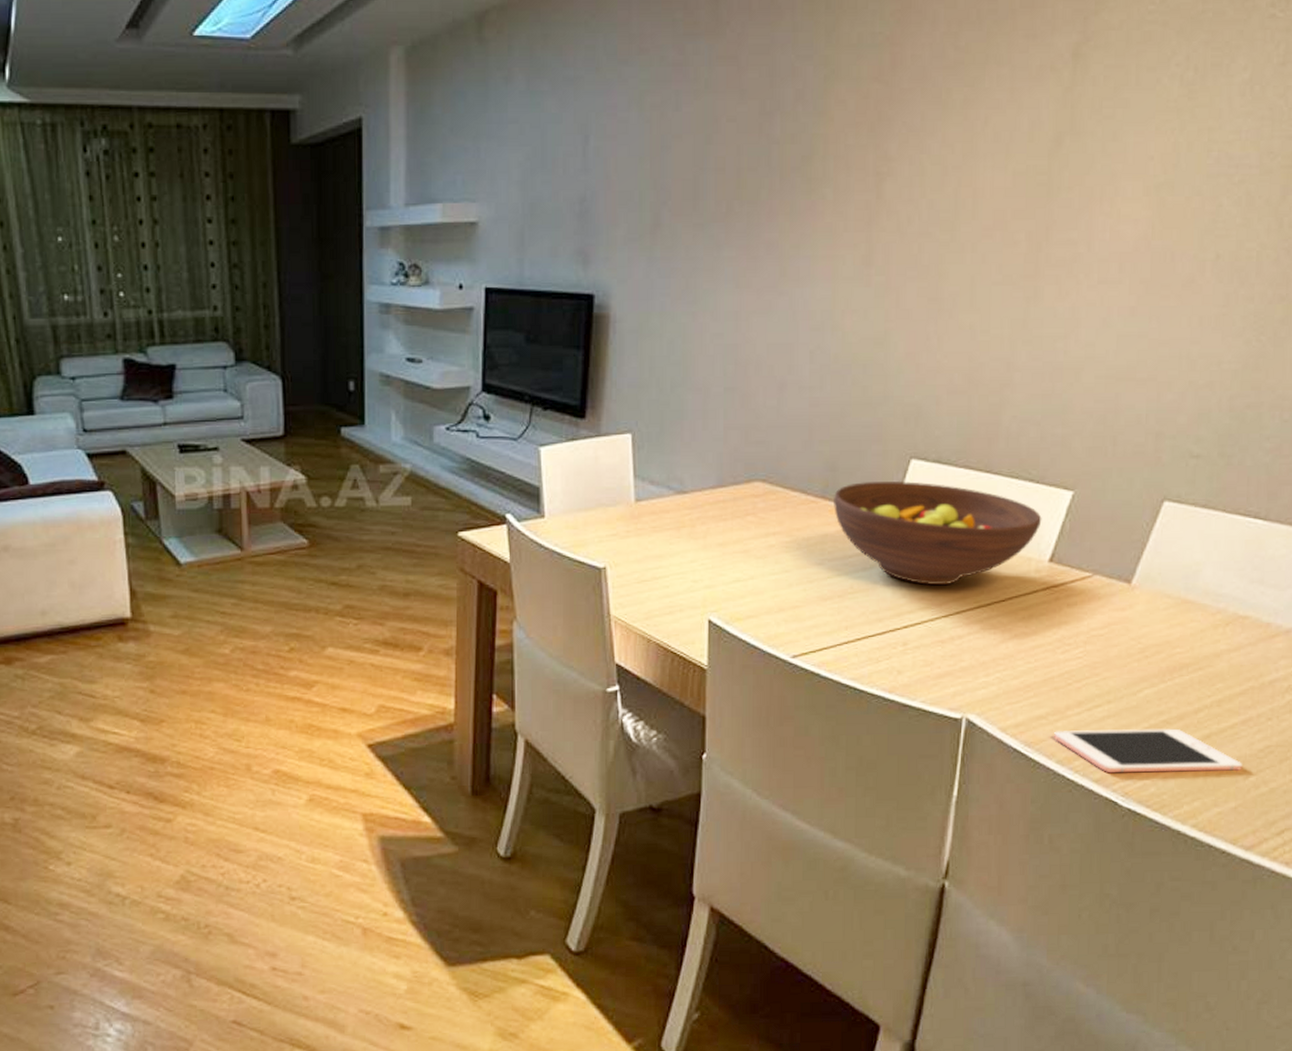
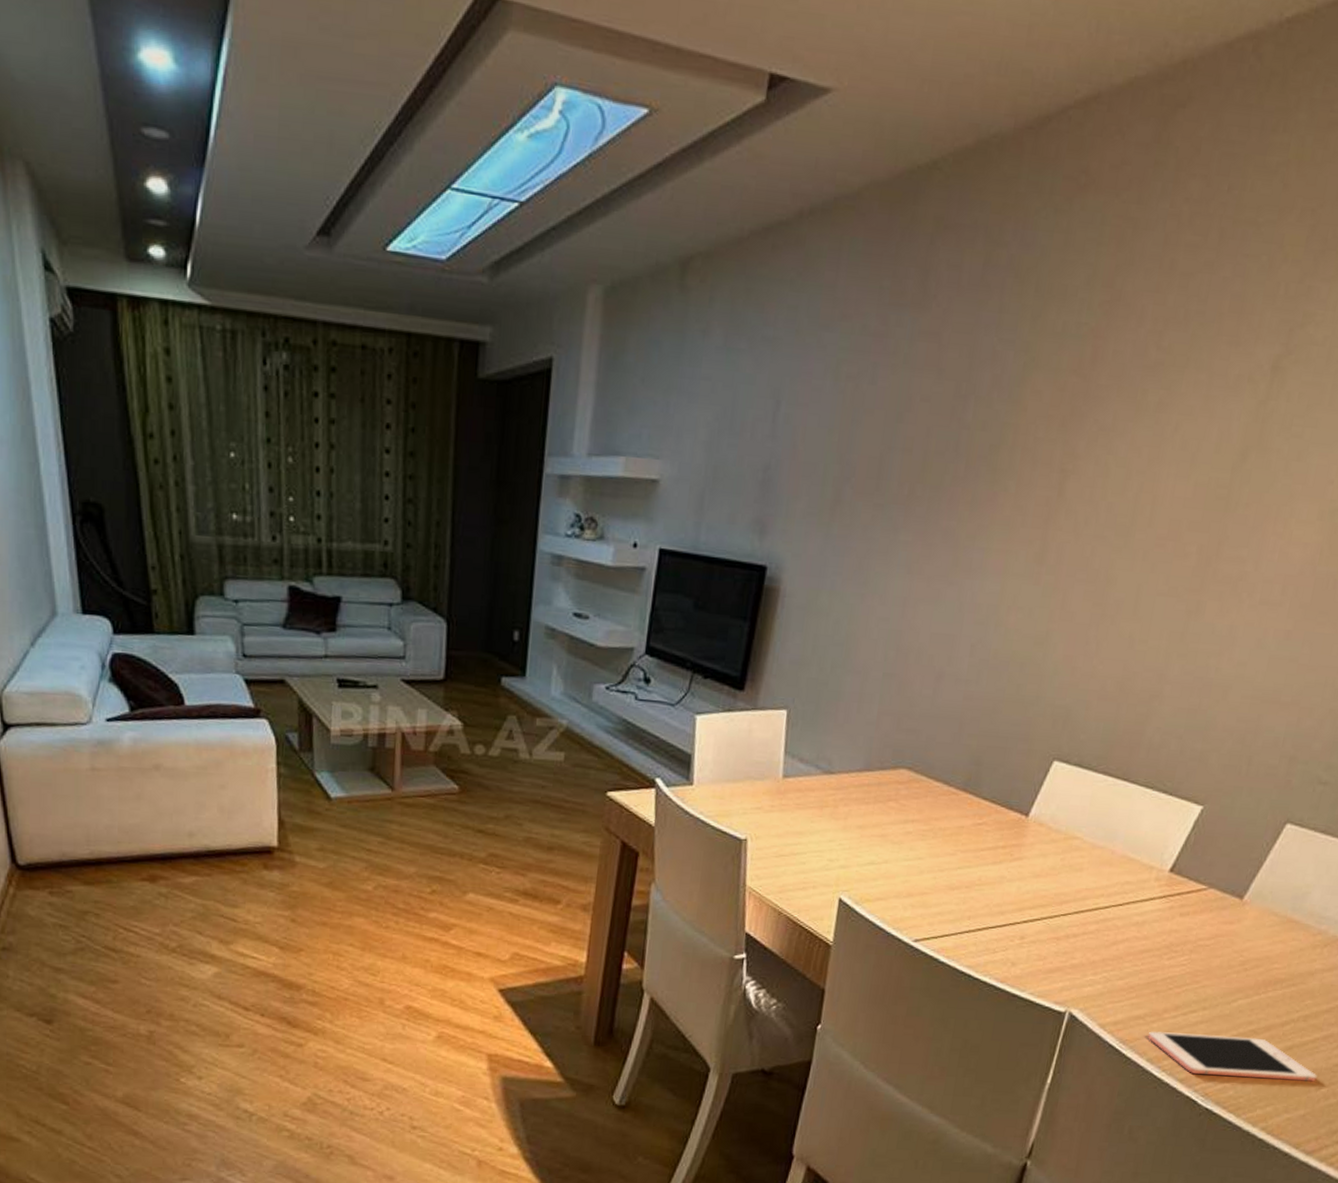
fruit bowl: present [833,480,1042,585] -> none [973,778,1170,885]

